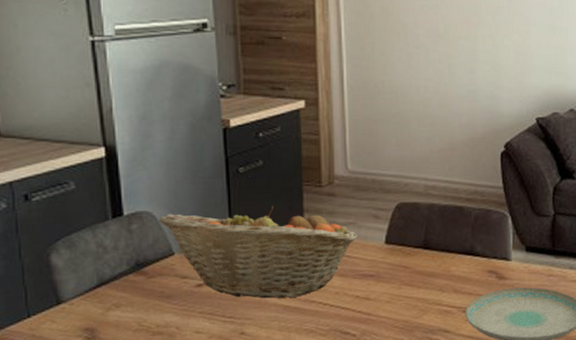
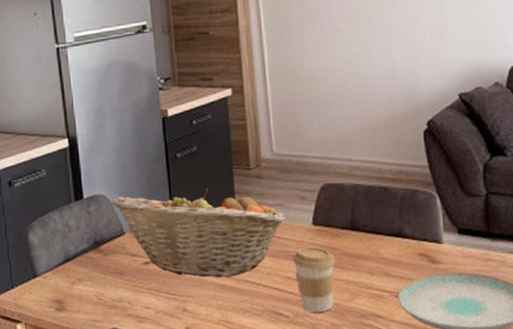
coffee cup: none [363,266,406,331] -> present [293,247,335,313]

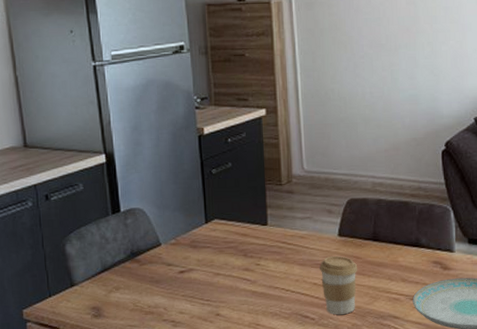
fruit basket: present [111,187,286,277] -> none [148,202,314,284]

